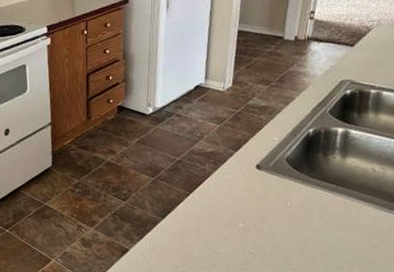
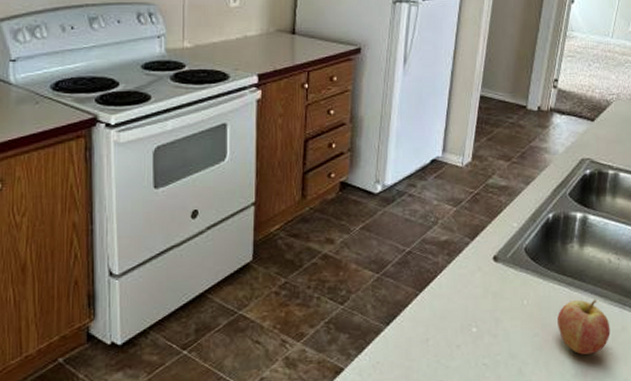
fruit: none [321,203,377,250] -> present [557,299,611,355]

